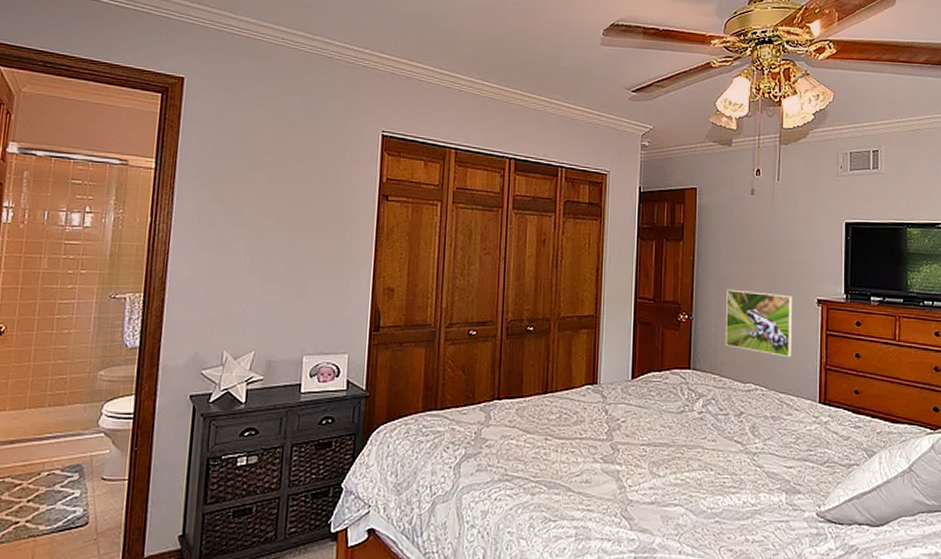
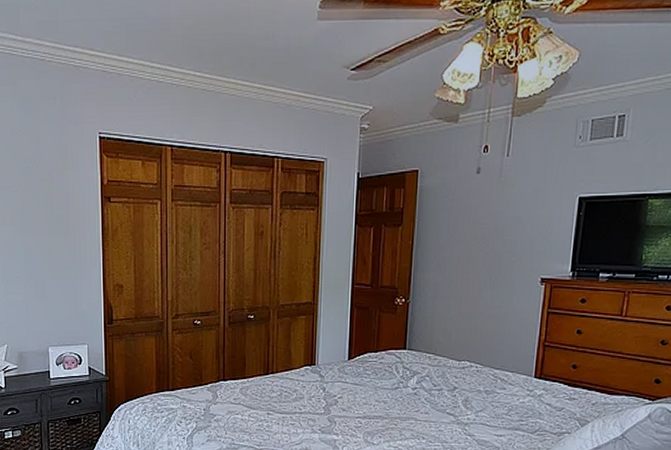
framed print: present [724,289,793,358] -> none [441,272,515,336]

